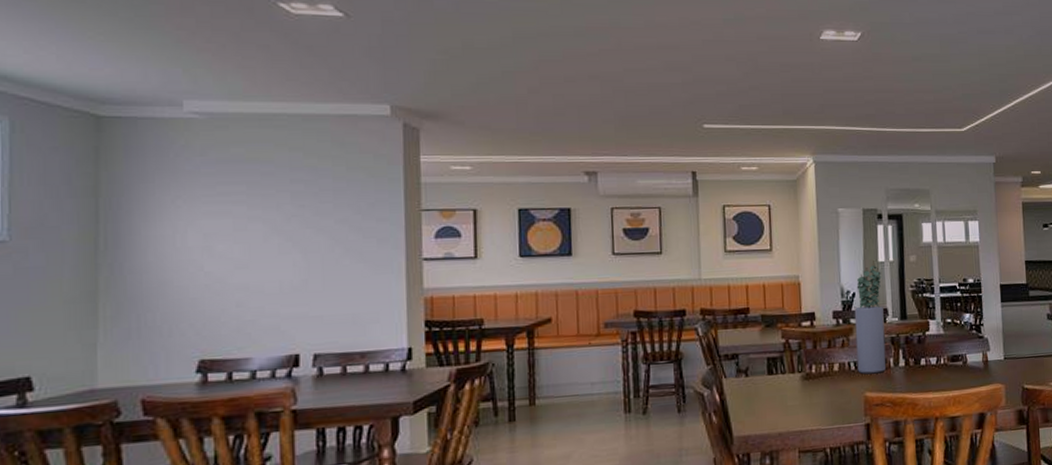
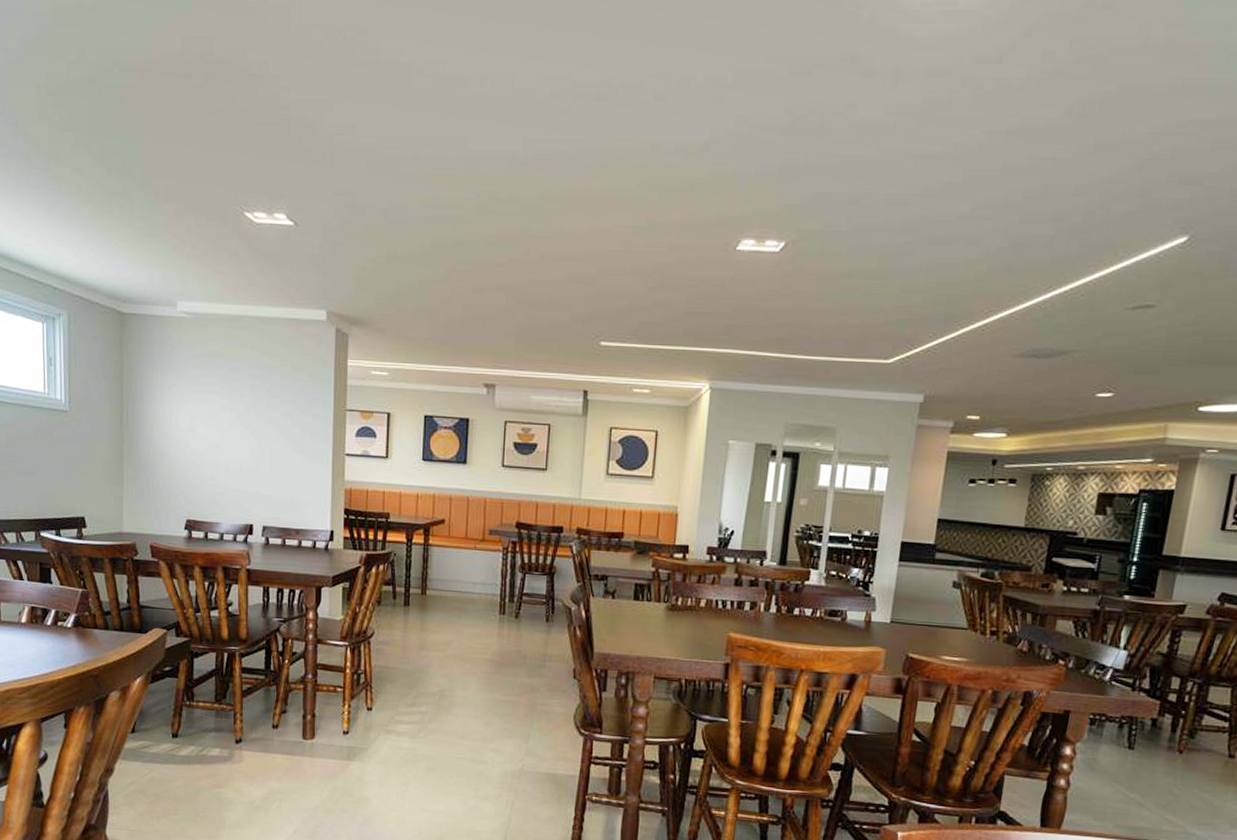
vase: present [854,261,887,376] -> none [724,499,766,617]

